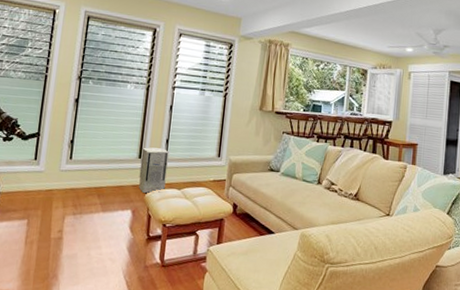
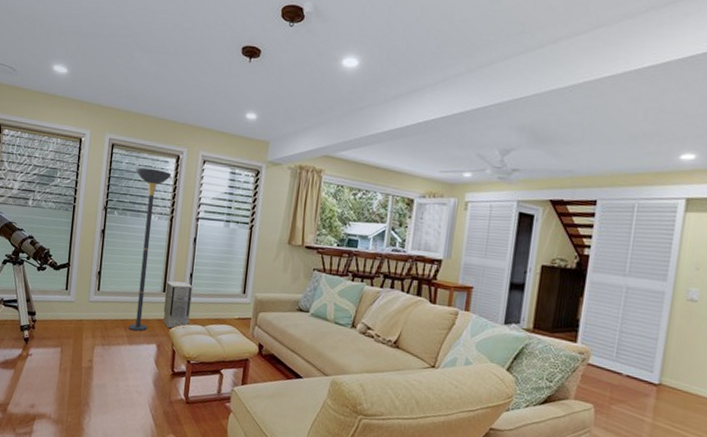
floor lamp: none [103,39,148,199] -> present [129,167,172,332]

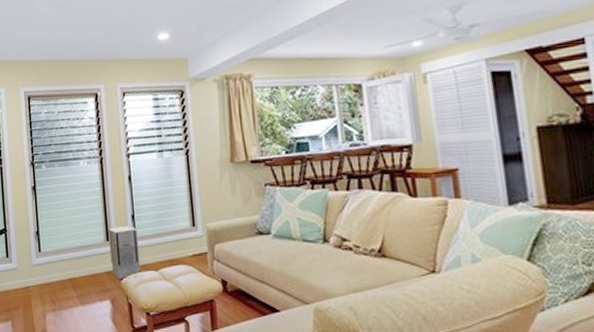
floor lamp: present [129,167,172,332] -> none [56,112,97,290]

